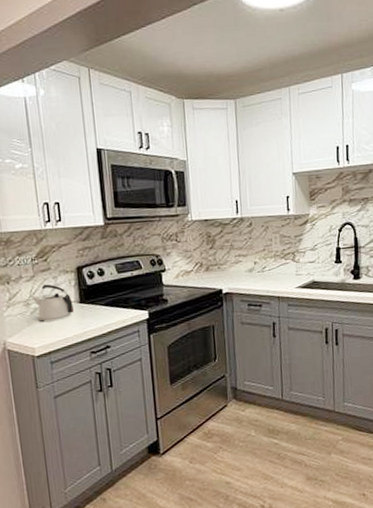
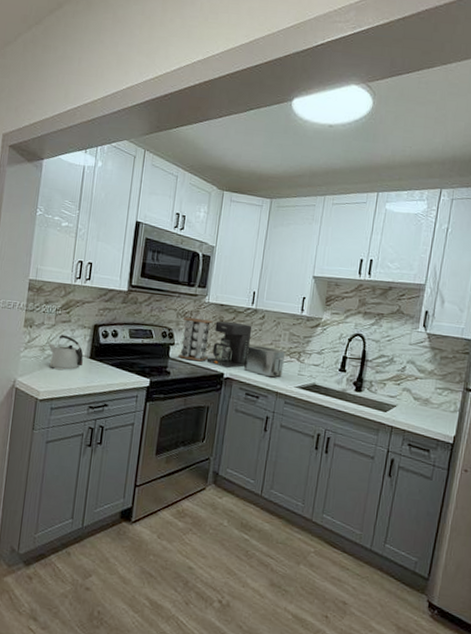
spice rack: none [168,232,203,284] -> present [178,312,213,362]
coffee maker: none [202,235,243,284] -> present [206,320,253,369]
toaster: none [240,253,281,284] -> present [243,345,285,378]

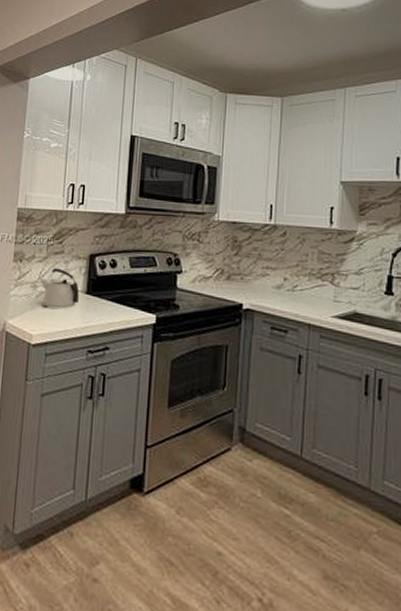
spice rack: present [178,312,213,362] -> none [187,232,225,291]
coffee maker: present [206,320,253,369] -> none [221,241,273,298]
toaster: present [243,345,285,378] -> none [265,268,315,307]

